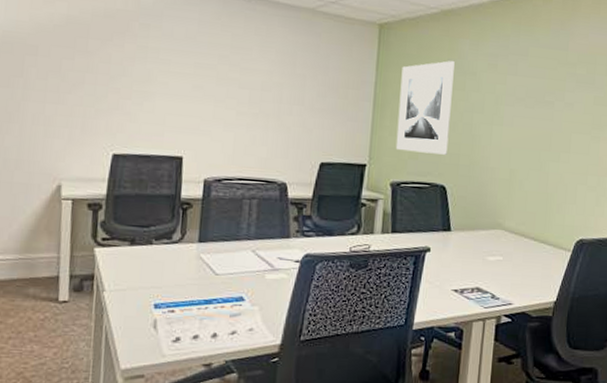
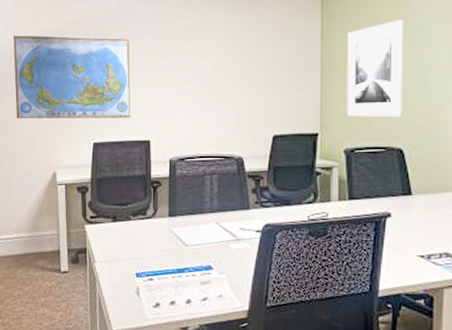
world map: none [12,17,167,130] -> present [13,35,131,119]

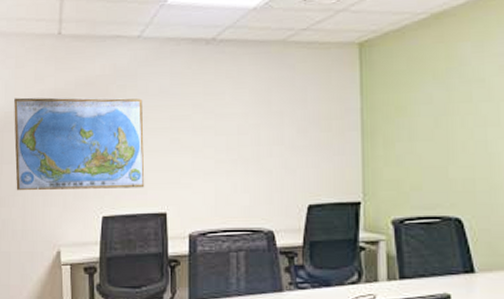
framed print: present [346,20,403,117] -> none [391,70,459,182]

